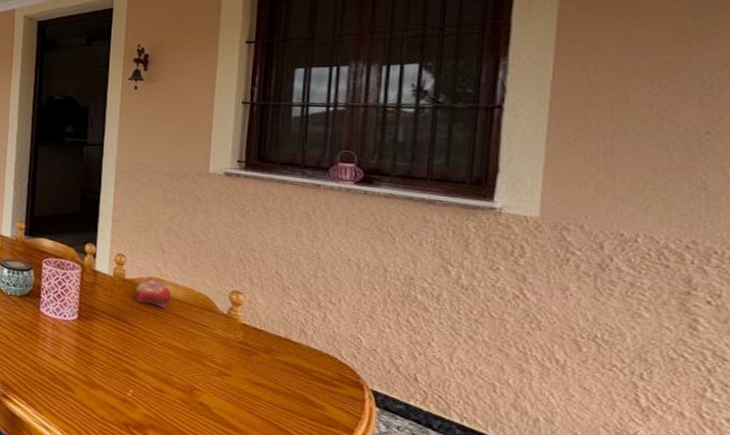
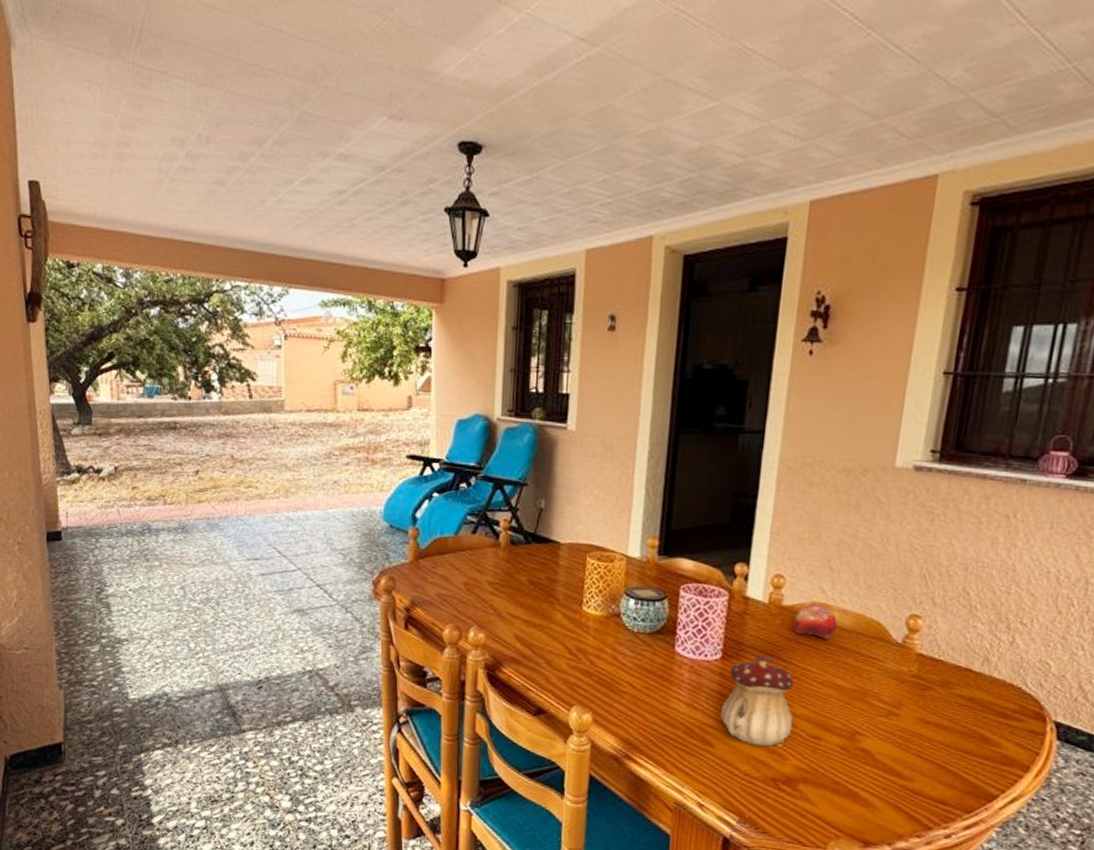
teapot: none [78,317,140,396] -> present [720,654,794,747]

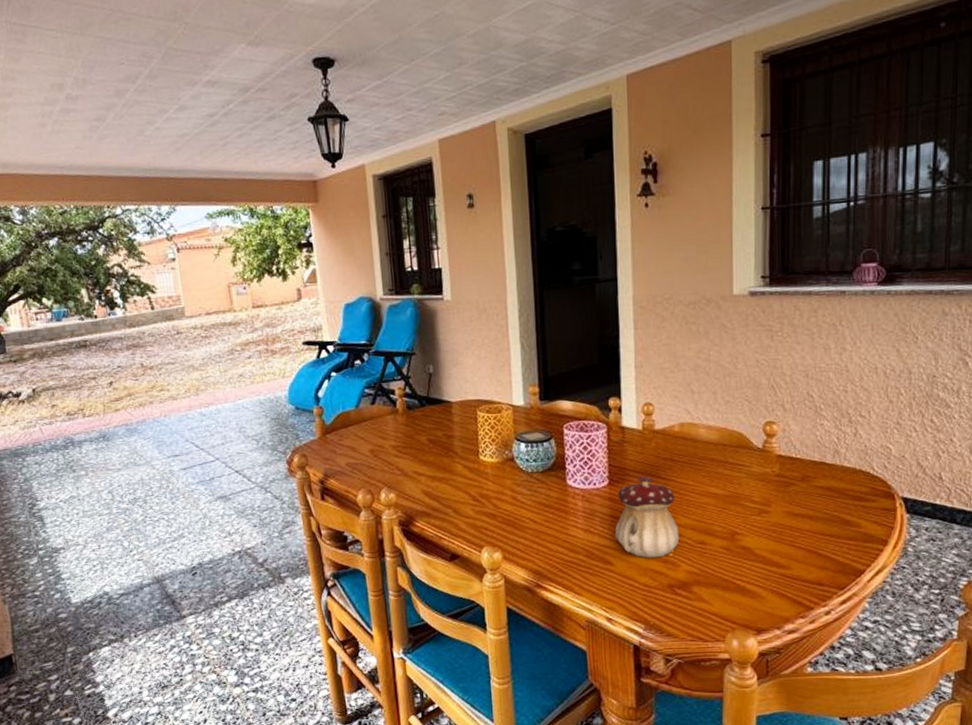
fruit: present [792,603,838,640] -> none [665,424,705,455]

